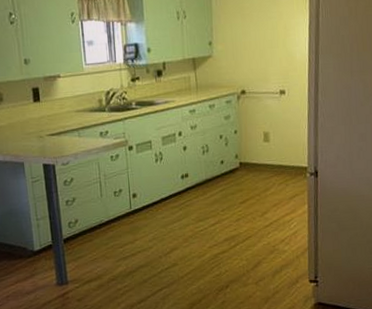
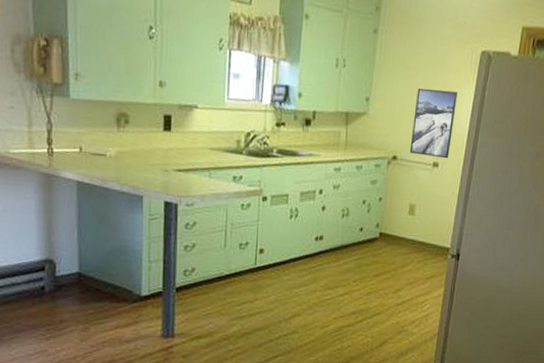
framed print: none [255,22,294,86] -> present [409,88,458,159]

